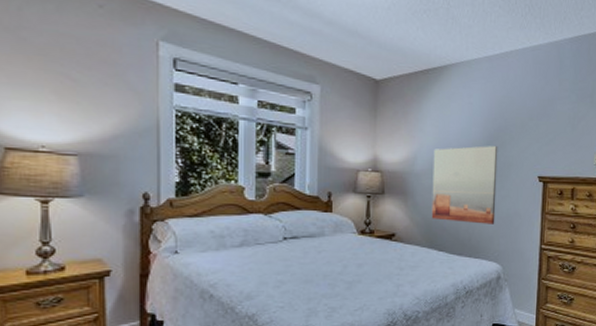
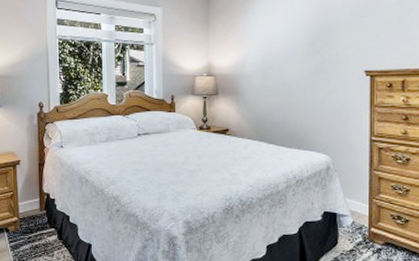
wall art: present [431,146,498,224] -> none [260,45,322,118]

